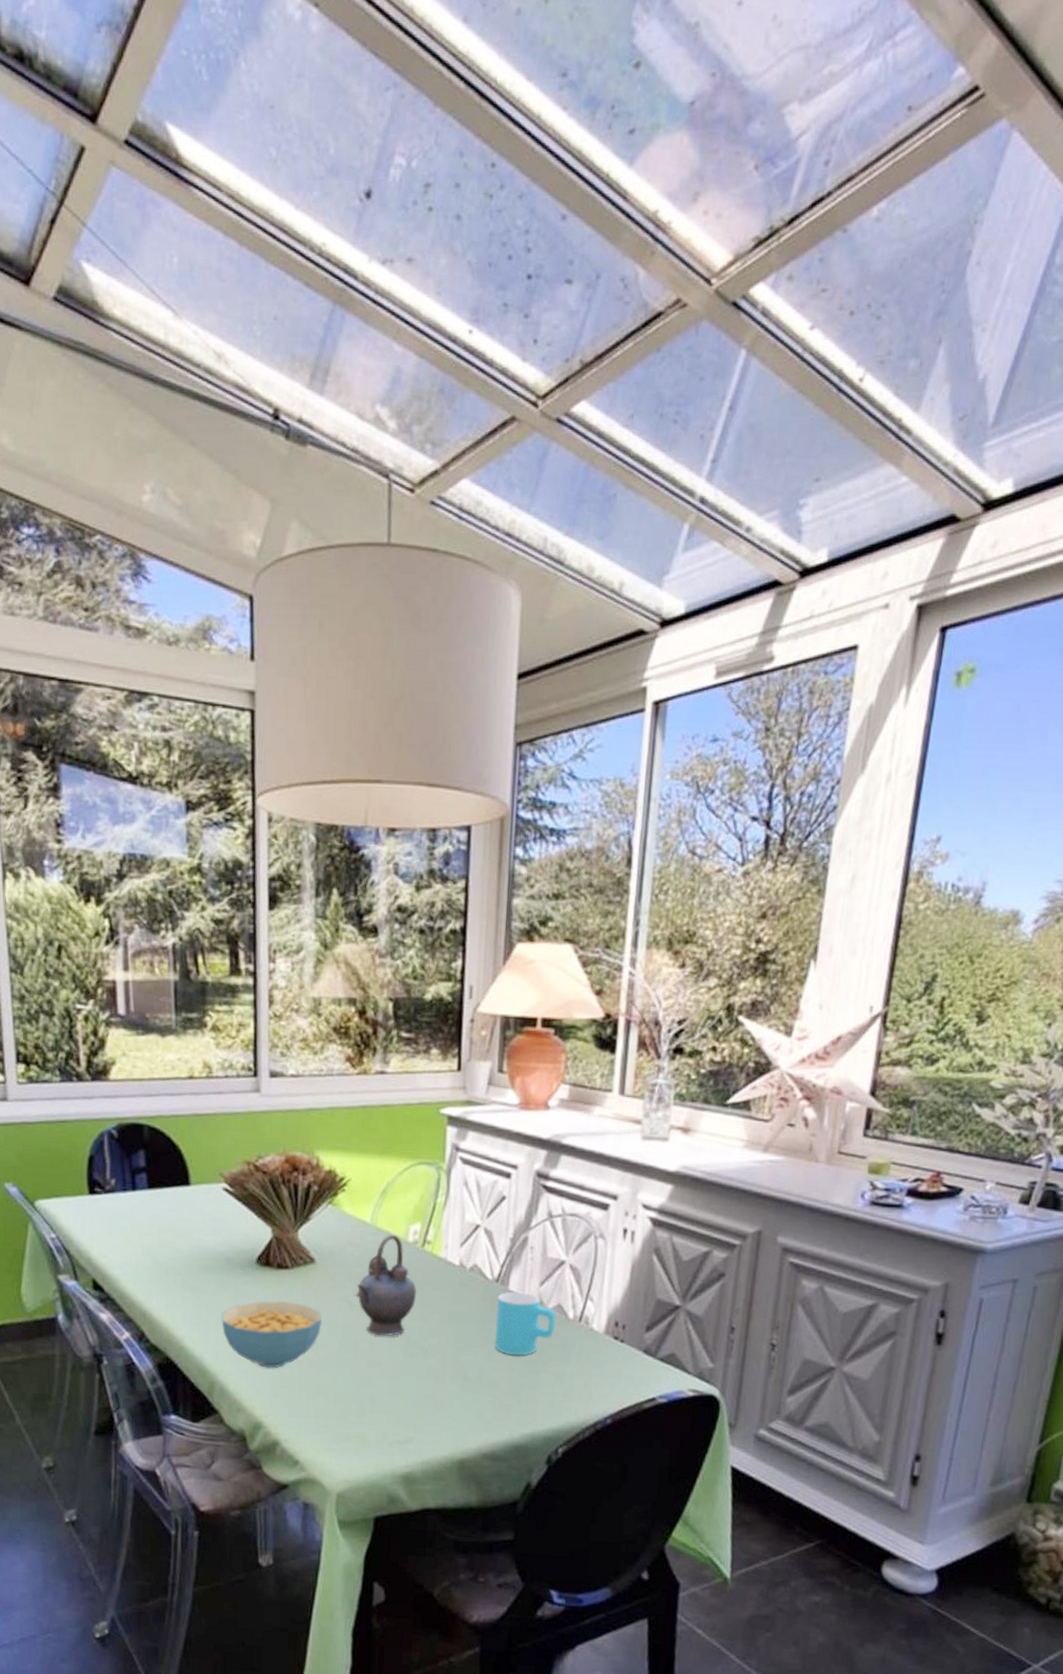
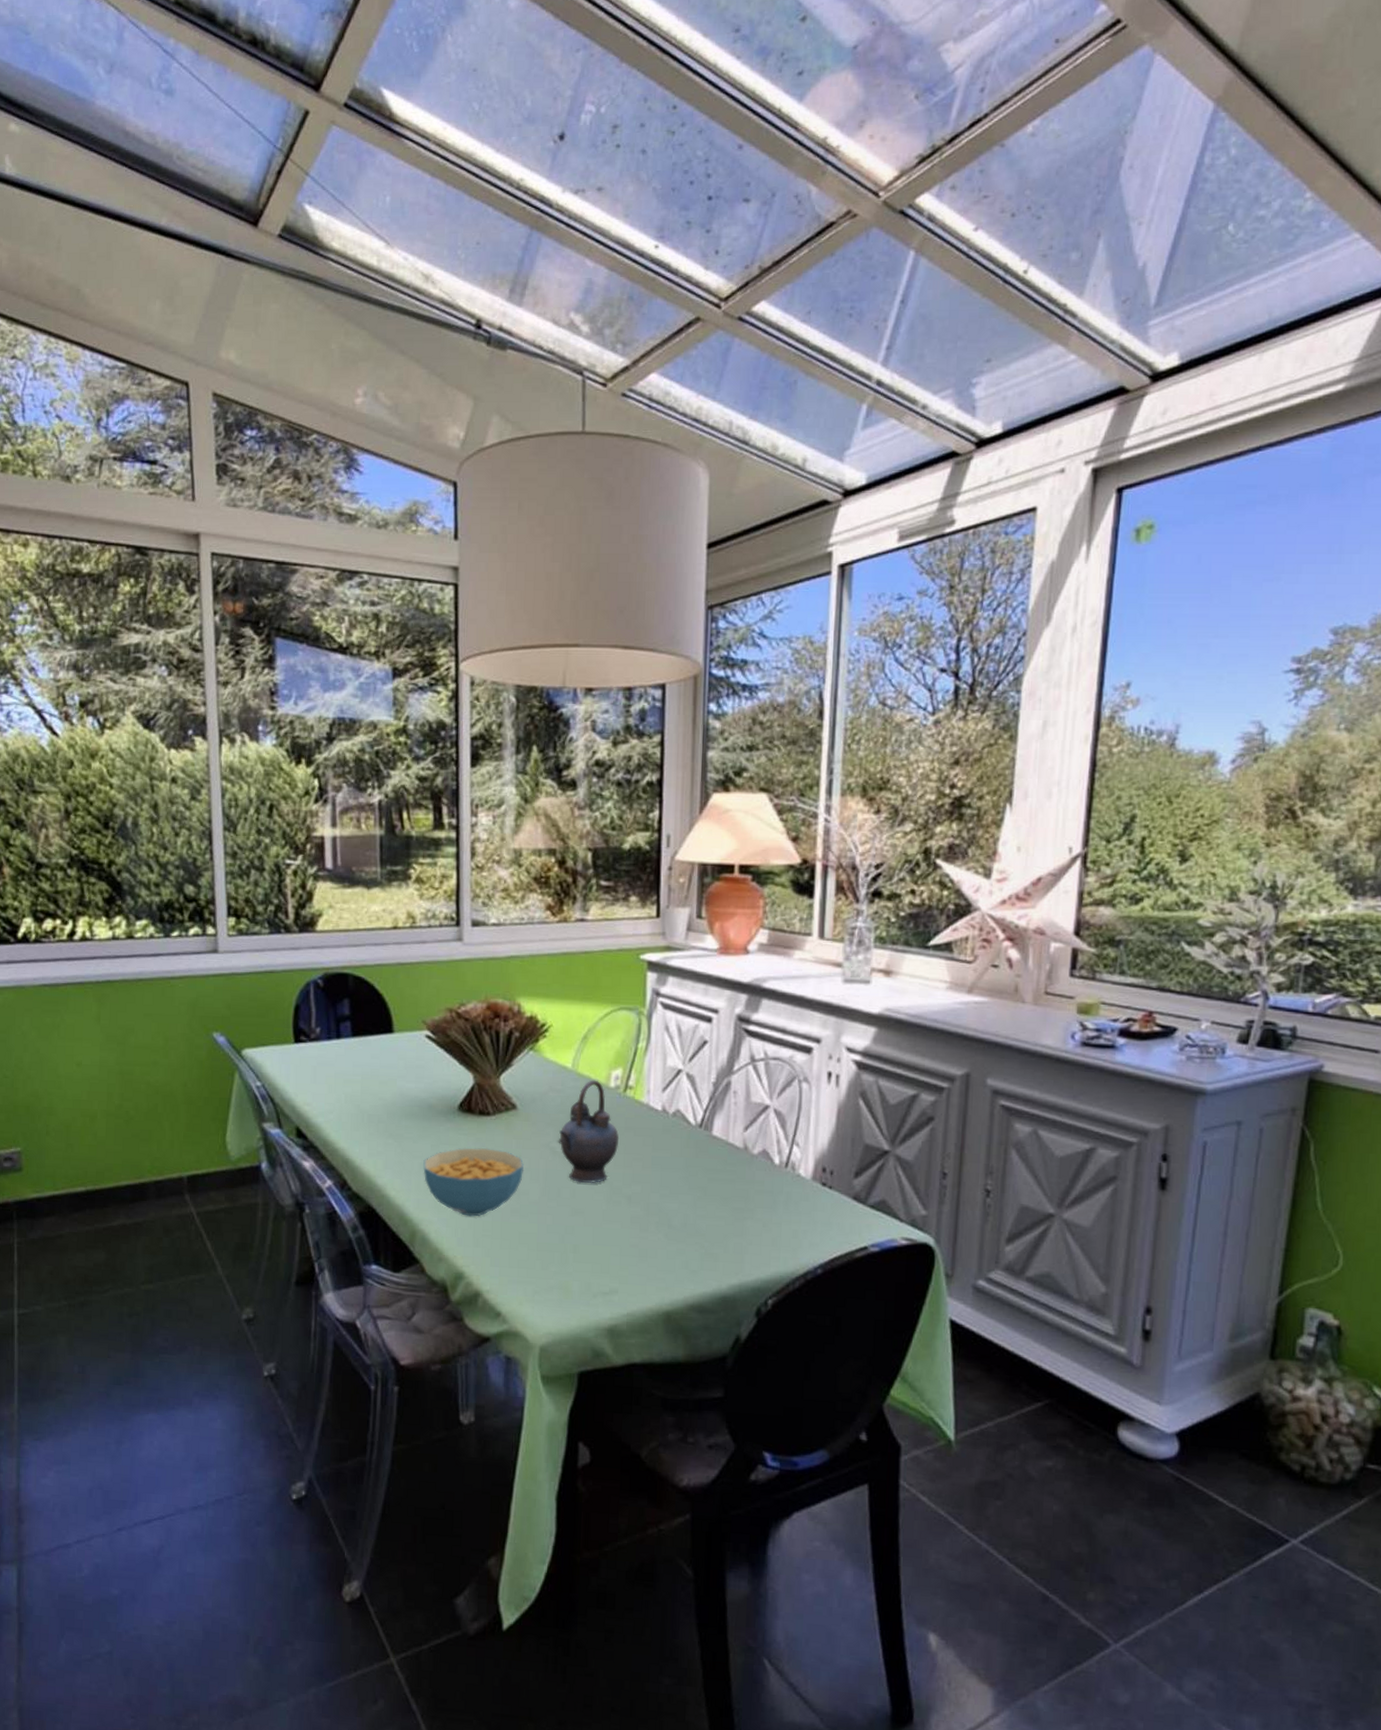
cup: present [494,1291,556,1356] -> none [699,1137,762,1203]

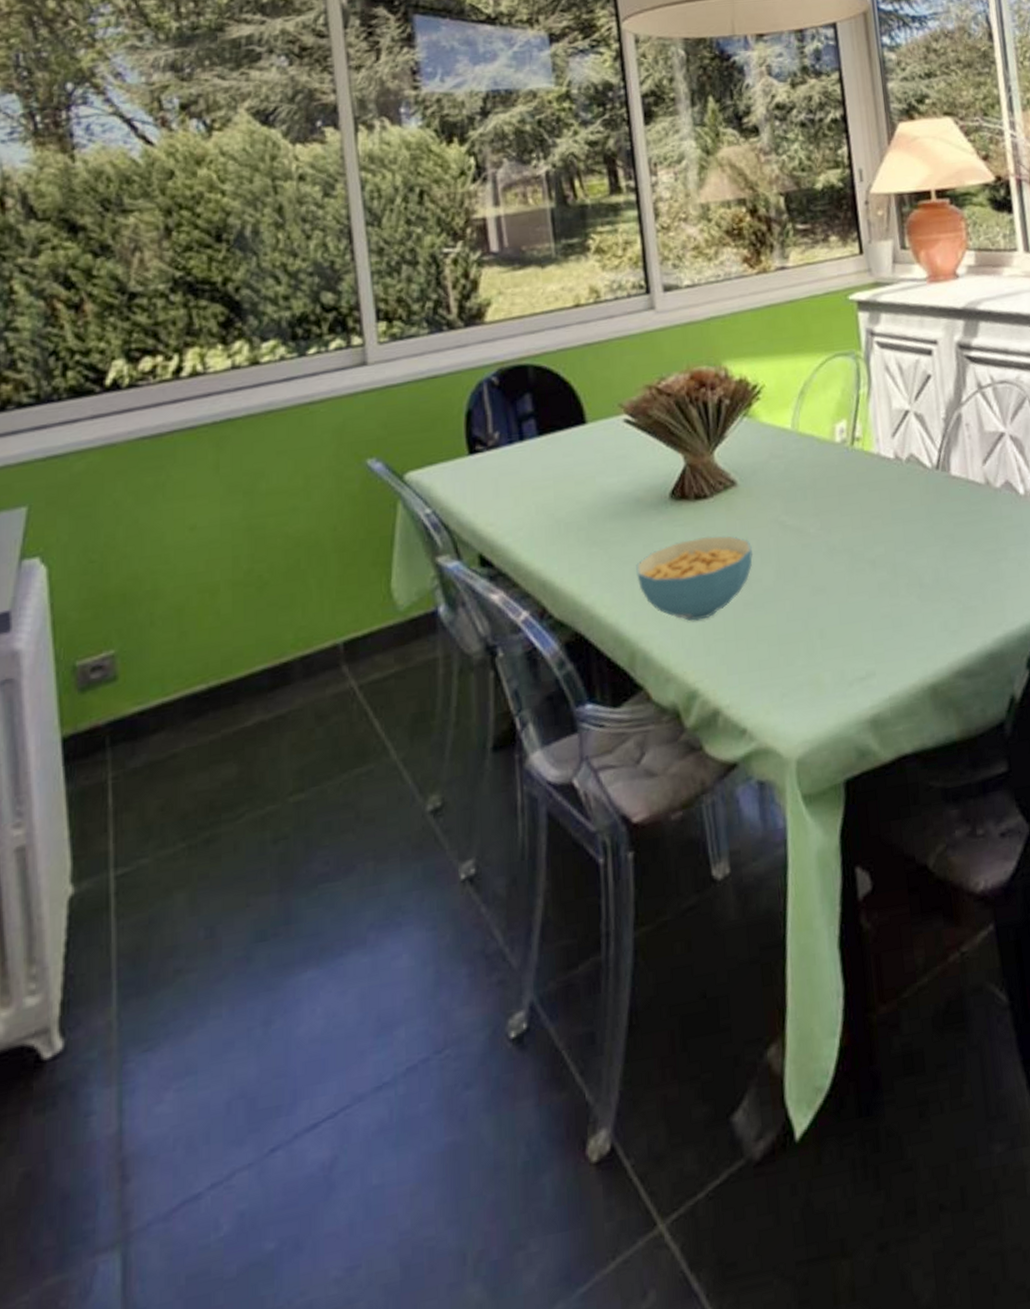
teapot: present [558,1080,620,1184] -> none [787,437,854,557]

